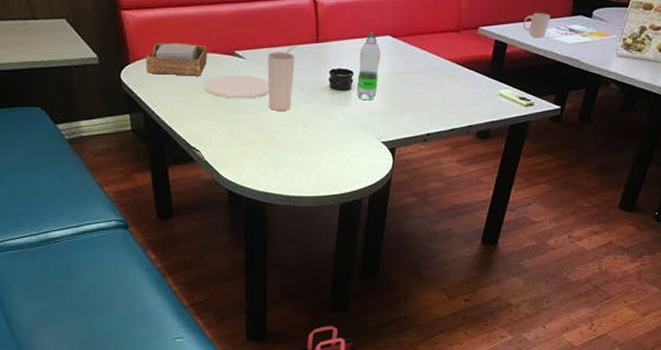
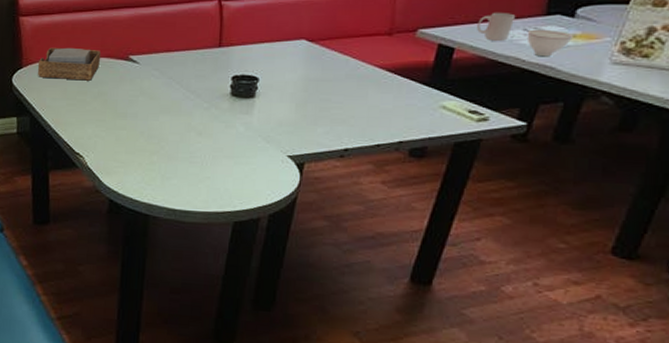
plate: present [203,75,269,99] -> none [92,80,163,105]
cup: present [267,45,297,112] -> none [160,49,196,119]
bottle: present [357,32,380,100] -> none [262,36,293,110]
bowl: none [559,27,591,51] -> present [526,29,573,57]

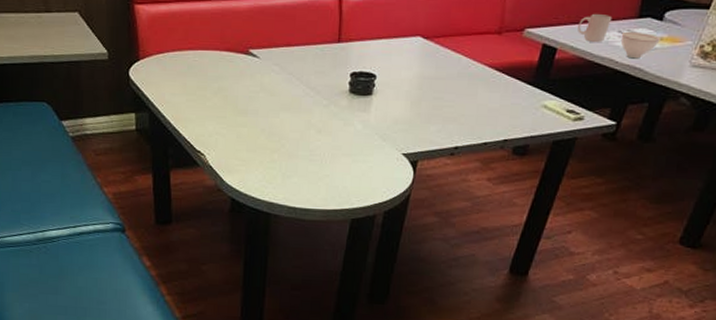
napkin holder: present [38,47,101,81] -> none [156,39,221,75]

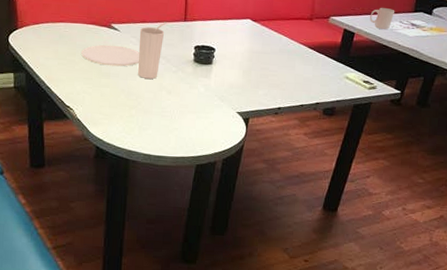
plate: none [213,75,283,102] -> present [80,44,139,67]
cup: none [281,44,316,116] -> present [138,22,167,80]
bowl: present [620,31,660,59] -> none [402,22,431,43]

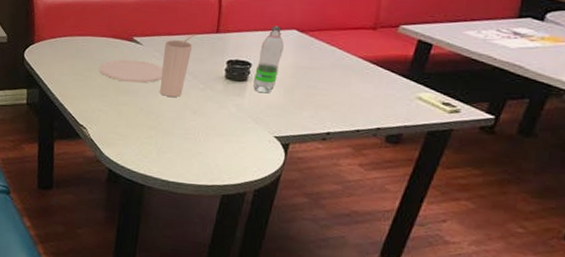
bottle: none [218,15,241,75] -> present [253,26,284,94]
cup: present [370,7,395,30] -> none [454,12,491,41]

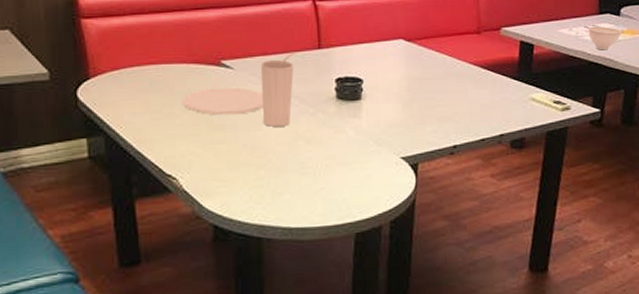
bottle: present [253,26,284,94] -> none [368,36,394,111]
bowl: none [499,30,542,57] -> present [587,26,622,51]

